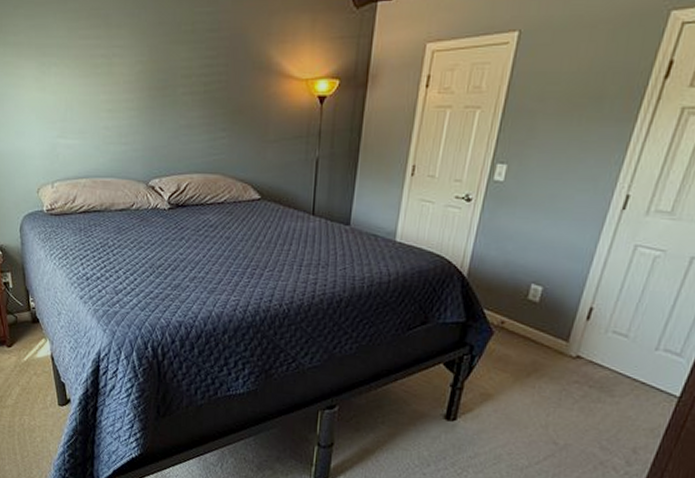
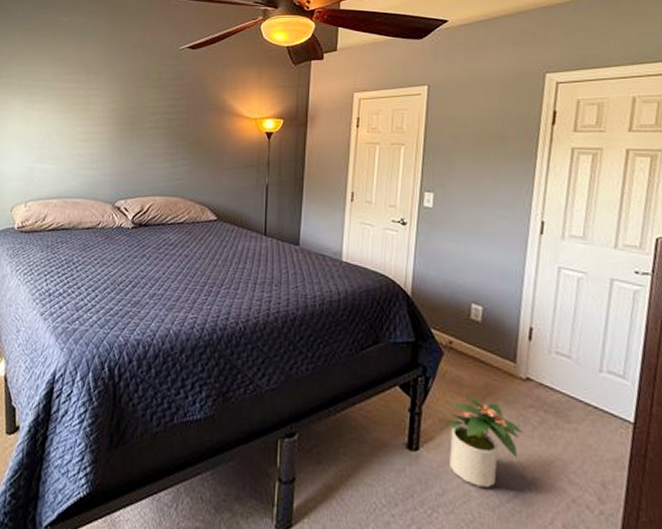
potted plant: none [481,371,564,452] -> present [440,394,524,488]

